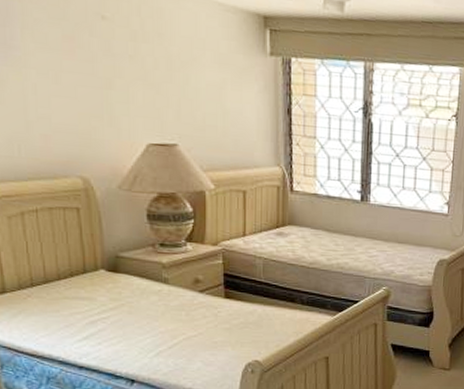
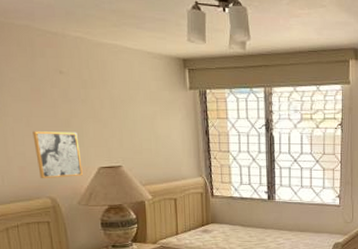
wall art: none [62,90,126,154] -> present [33,131,83,179]

